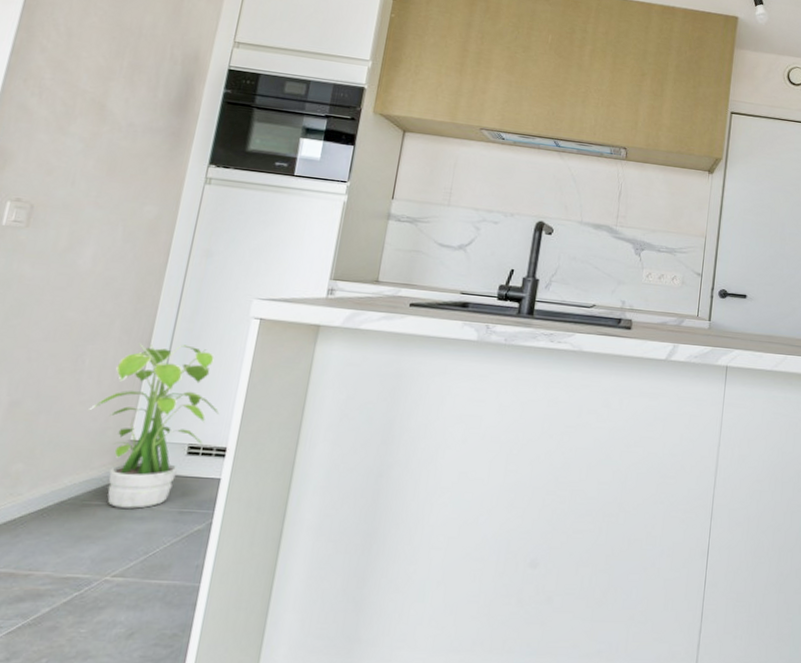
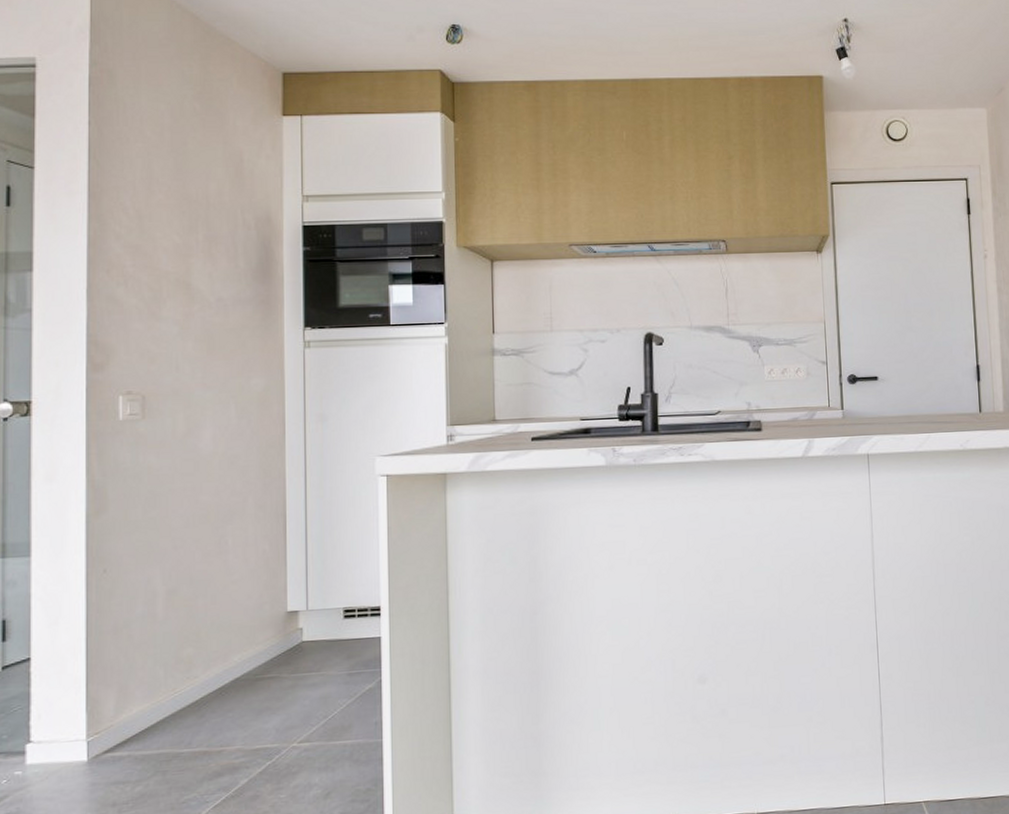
potted plant: present [88,342,220,509] -> none [242,512,367,678]

